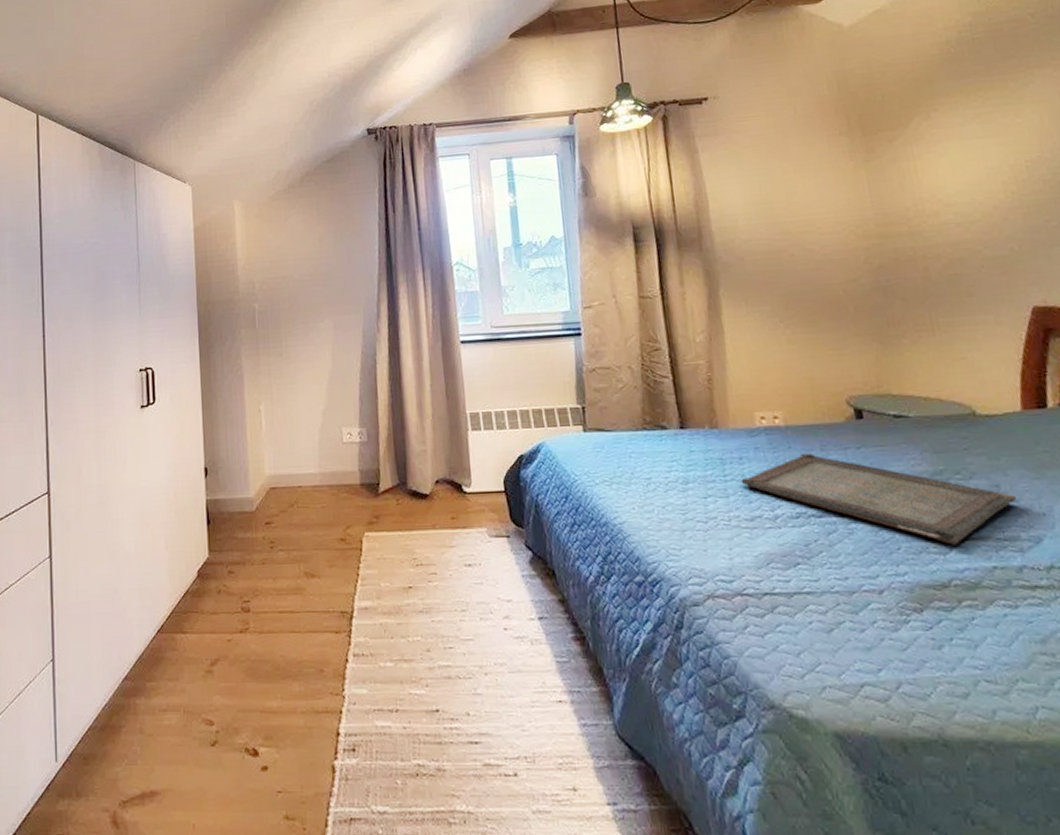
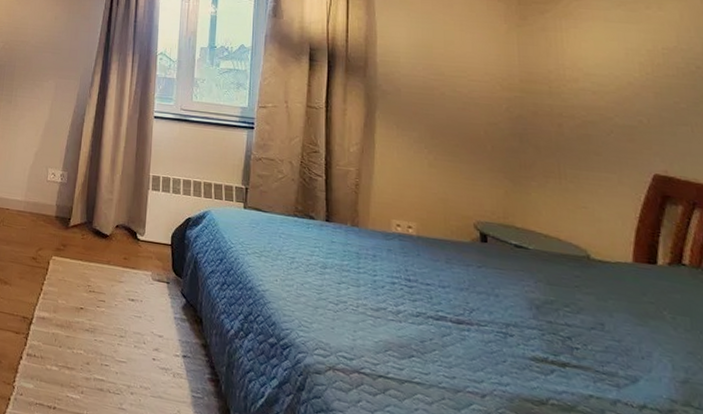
serving tray: present [740,452,1017,545] -> none [372,261,620,369]

